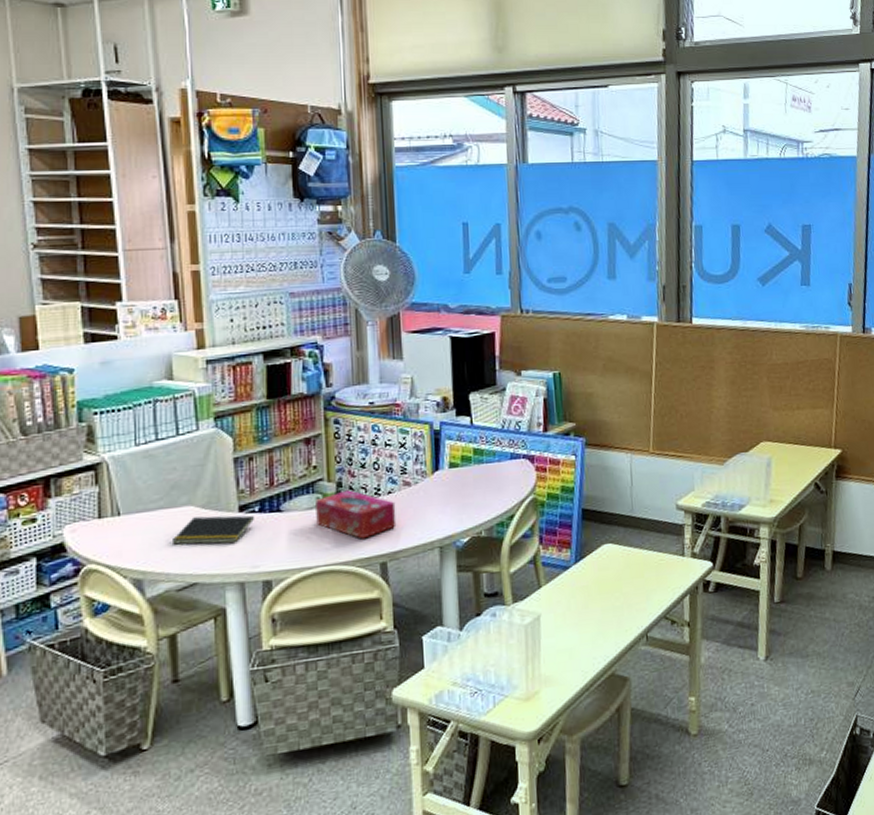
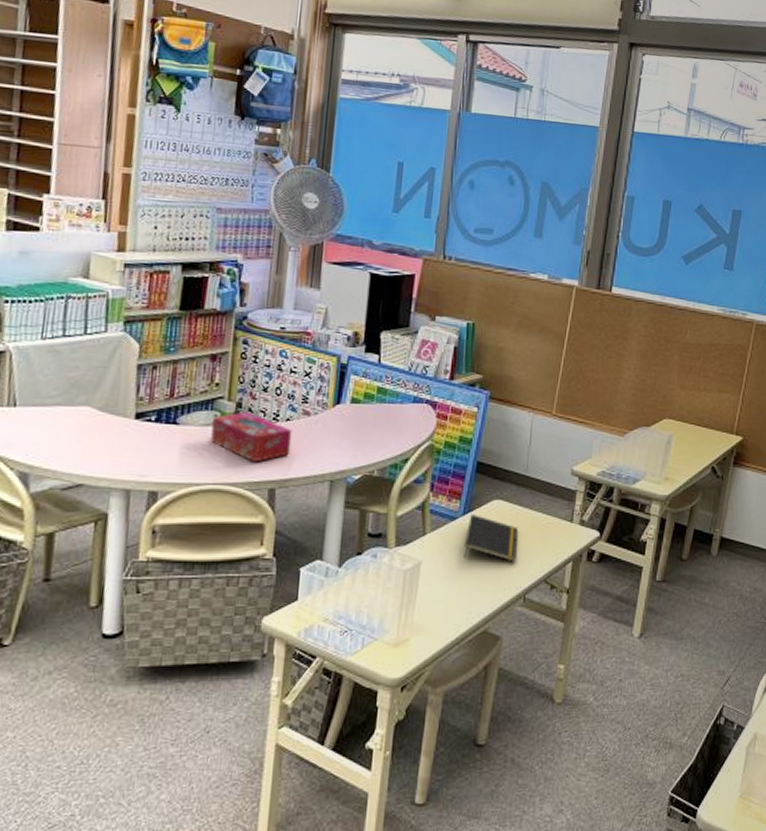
notepad: present [171,515,255,545] -> none [63,418,151,450]
notepad: none [580,561,633,605] -> present [463,514,518,561]

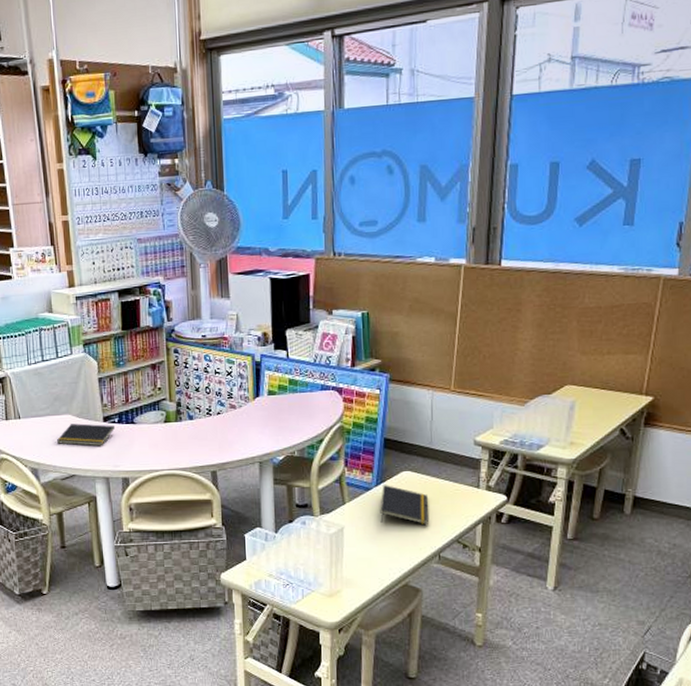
notepad: none [63,418,151,450] -> present [56,423,116,446]
tissue box: present [211,411,293,463] -> none [160,409,224,451]

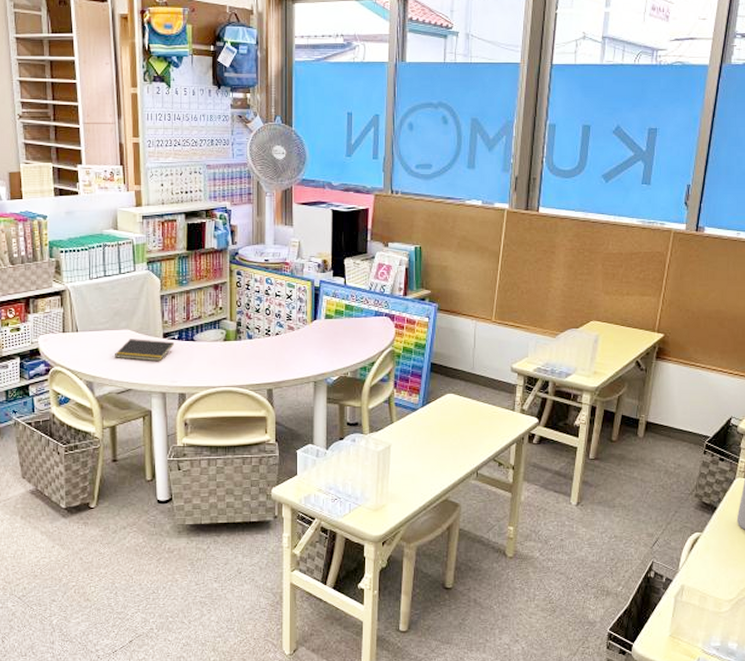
notepad: present [380,485,428,524] -> none [425,406,468,444]

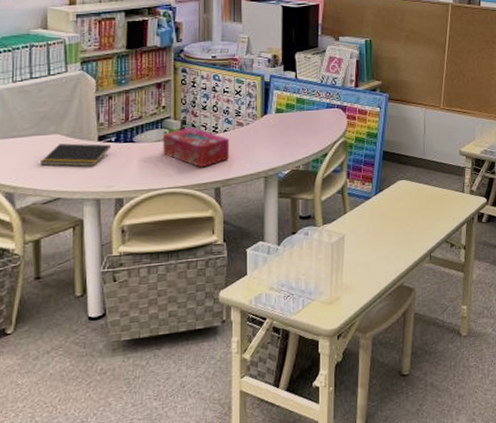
tissue box: none [220,329,281,369] -> present [163,127,230,168]

